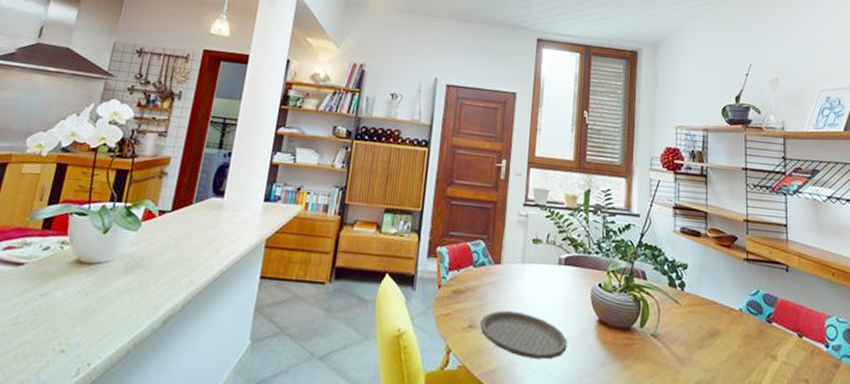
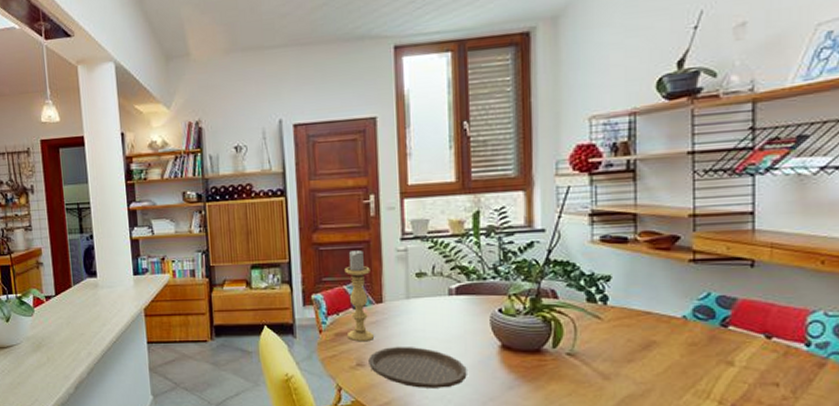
candle holder: none [464,208,494,303] -> present [344,249,374,342]

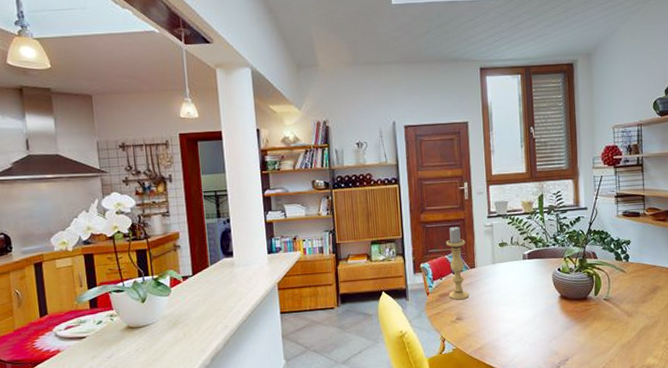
plate: present [368,347,467,388] -> none [465,301,538,334]

